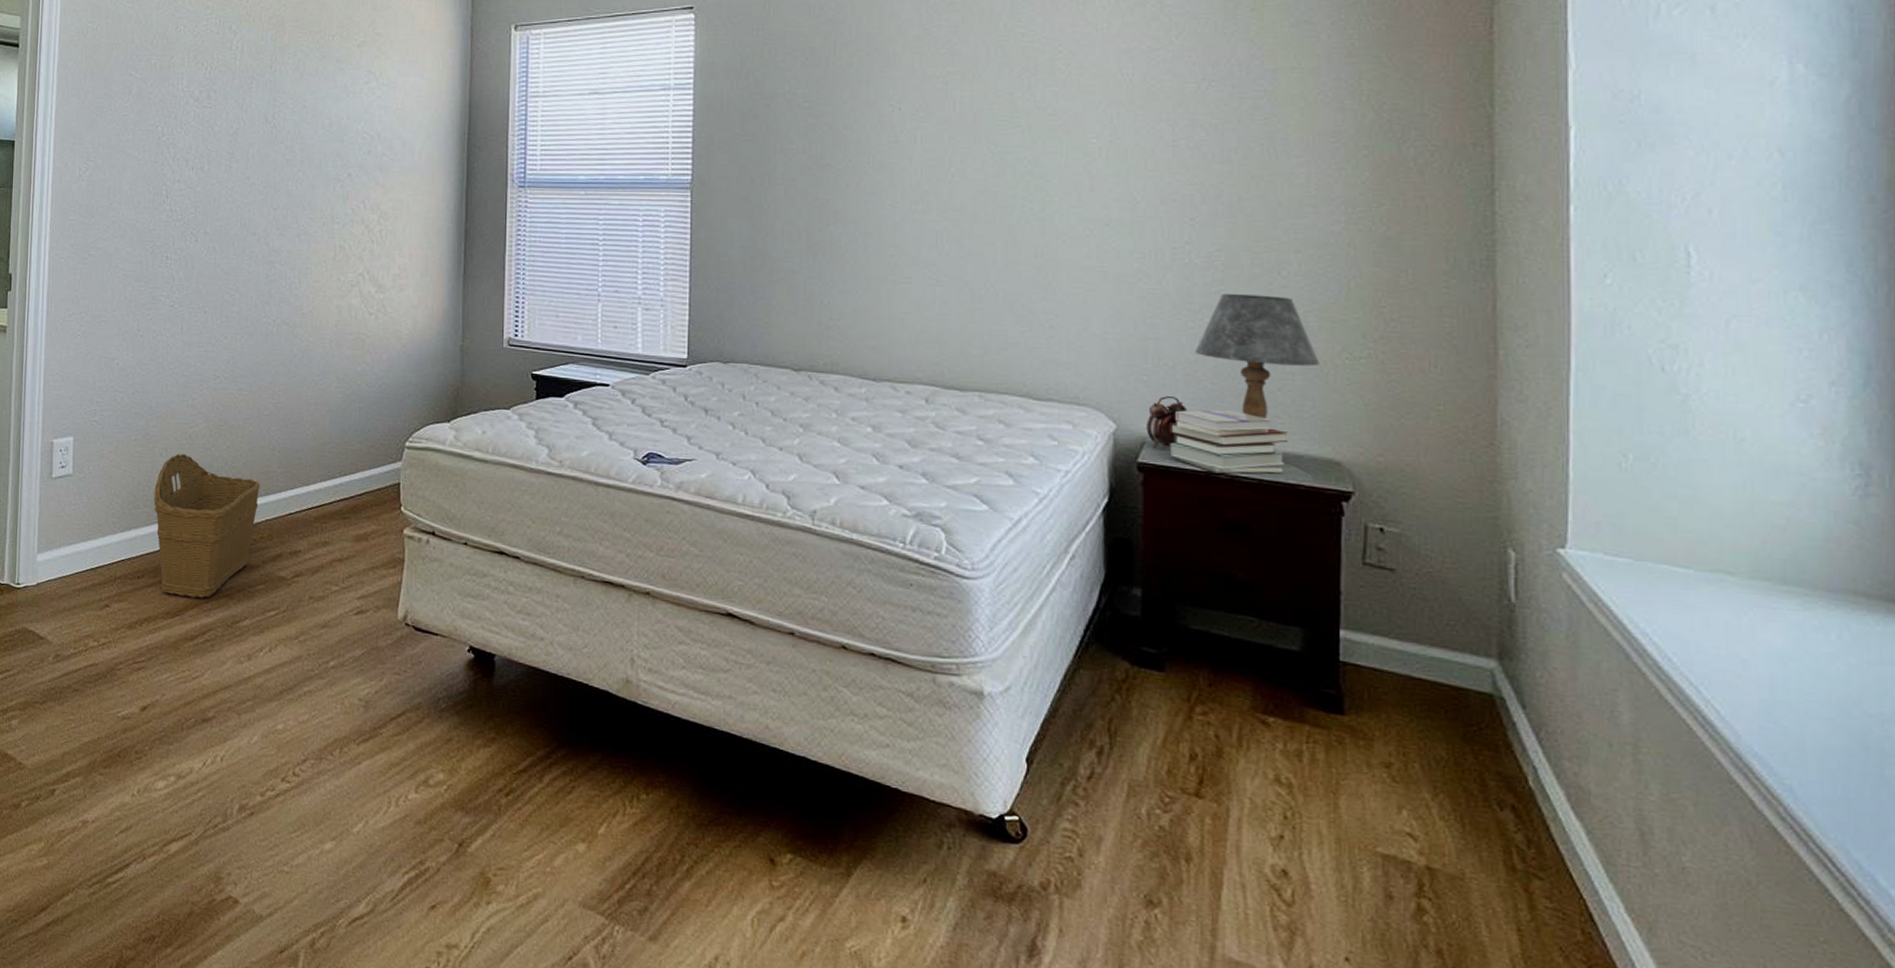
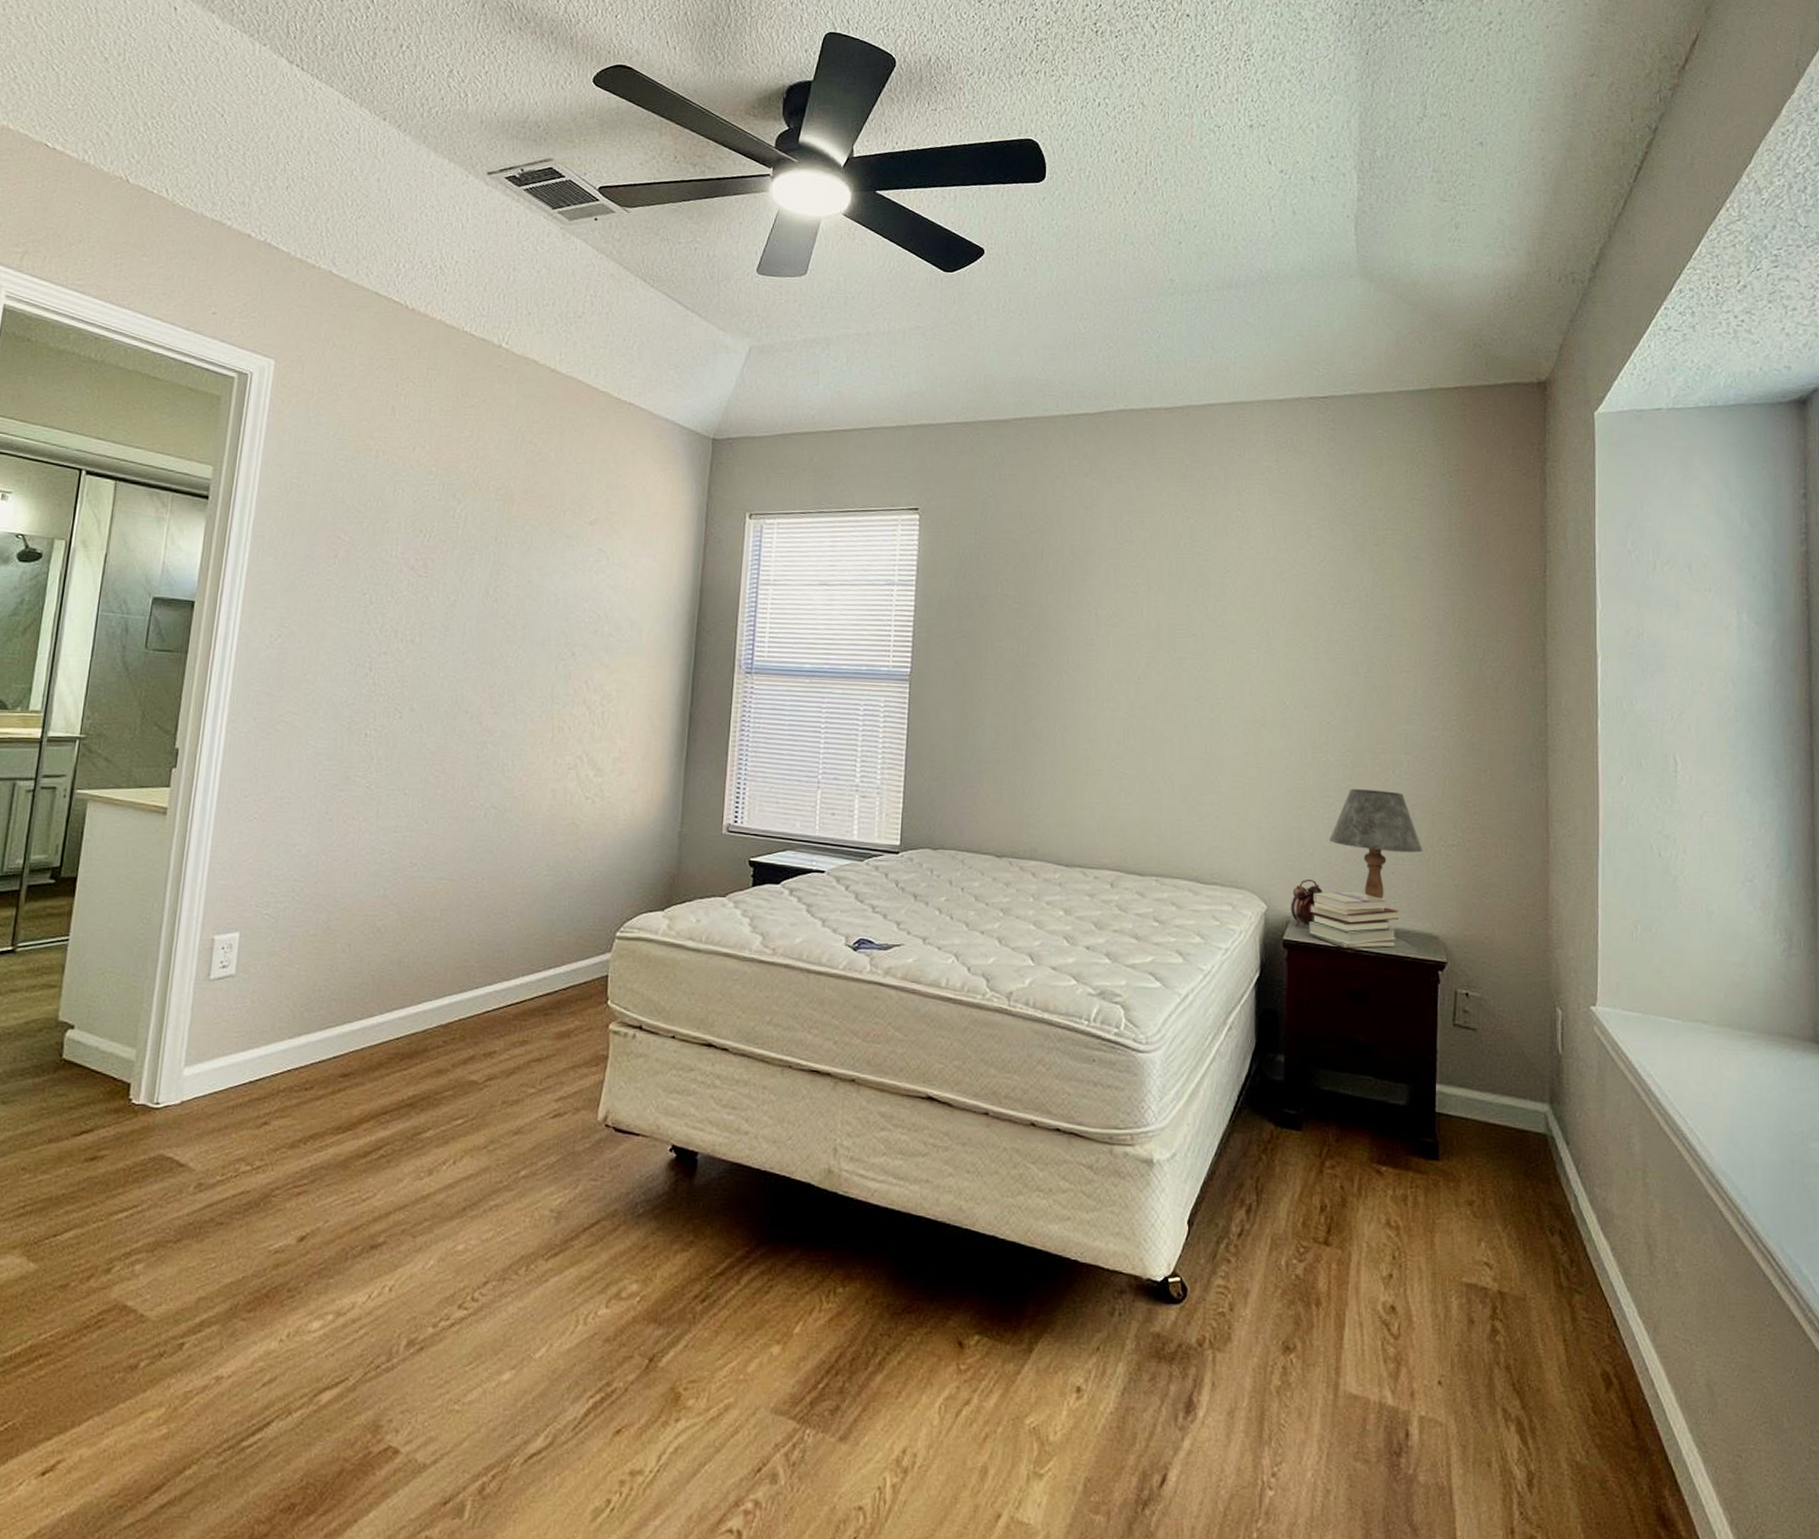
wicker basket: present [154,454,260,599] -> none [330,949,455,1110]

